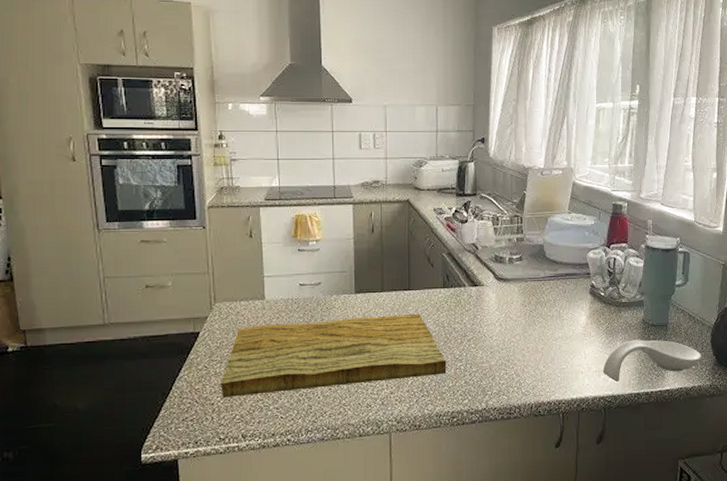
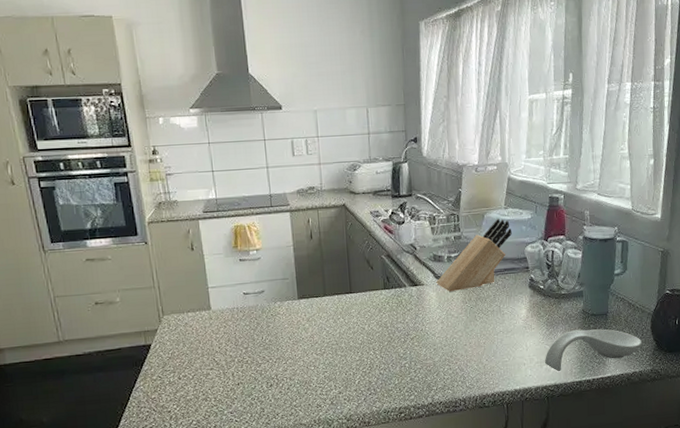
cutting board: present [221,313,447,397] -> none [175,315,392,405]
knife block: none [496,222,575,294] -> present [436,218,512,292]

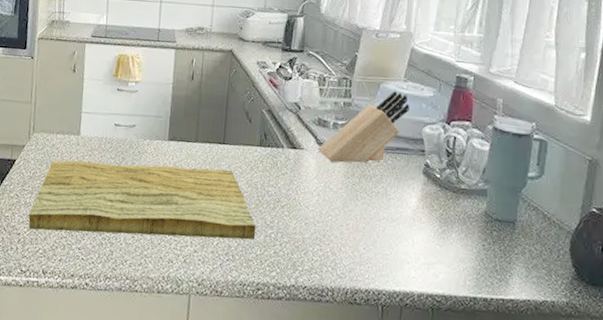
cutting board: none [175,315,392,405] -> present [28,160,256,240]
spoon rest: present [544,329,643,372] -> none [432,233,558,281]

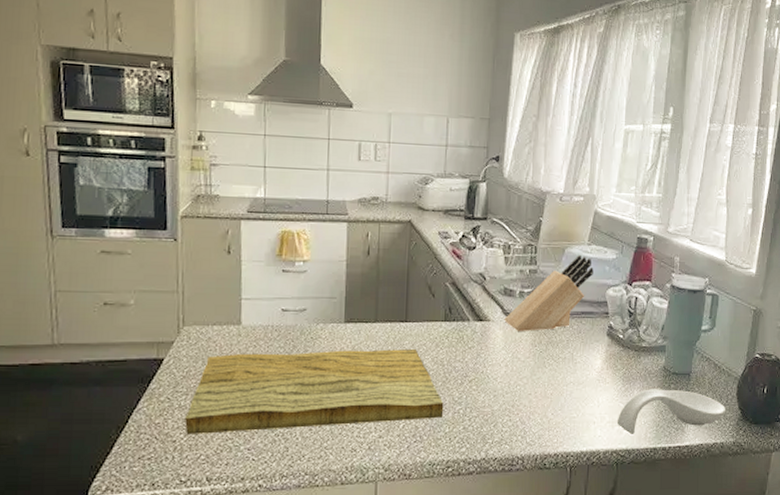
spoon rest: none [432,233,558,281] -> present [616,389,726,435]

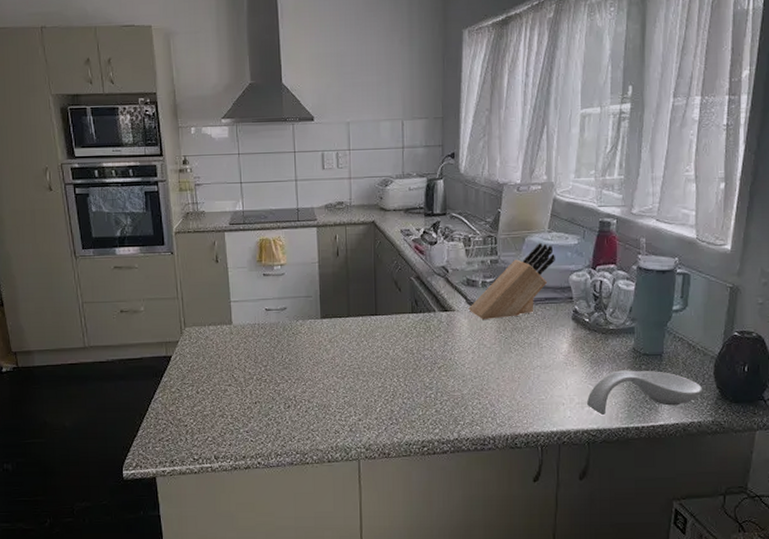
cutting board: present [185,348,444,434] -> none [193,339,416,419]

